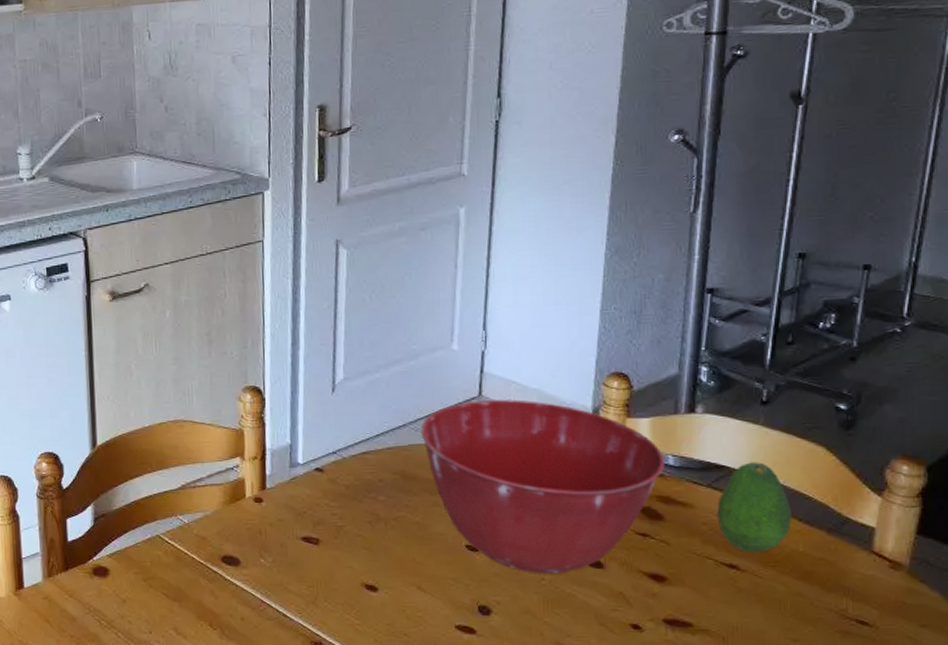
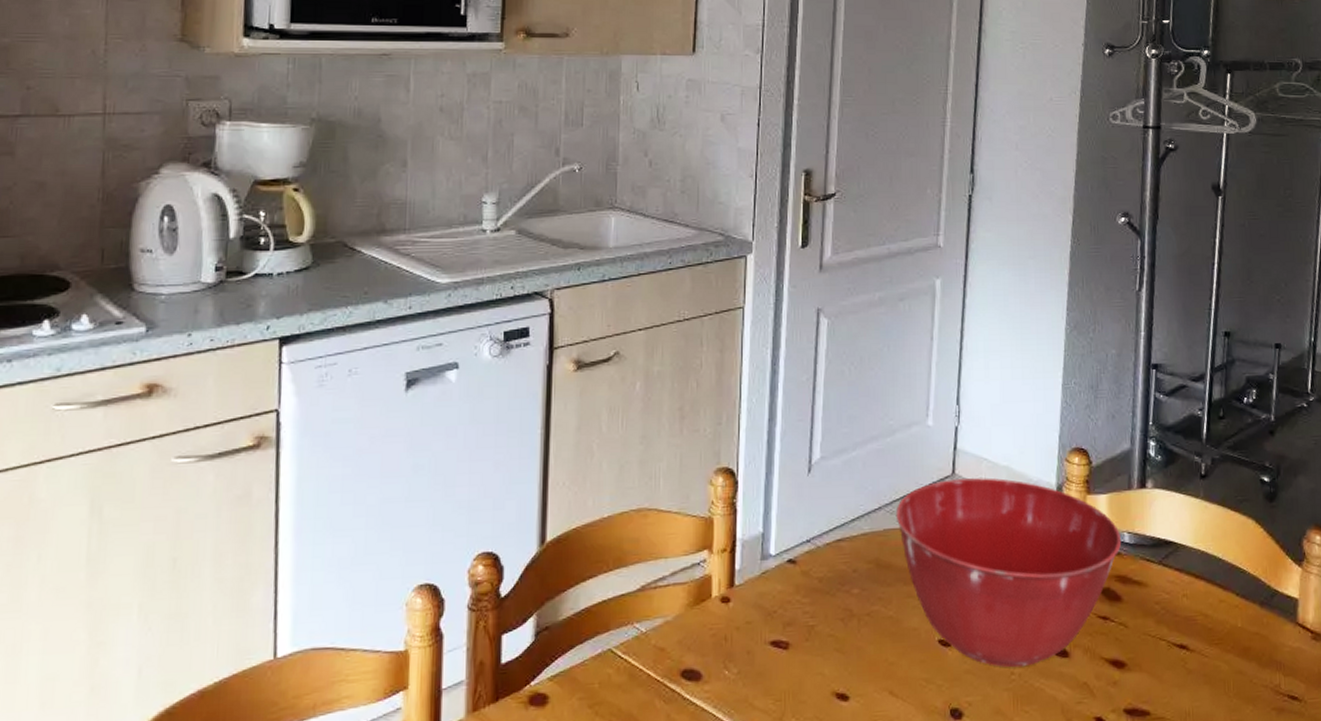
fruit: present [717,462,793,553] -> none [1167,536,1231,631]

